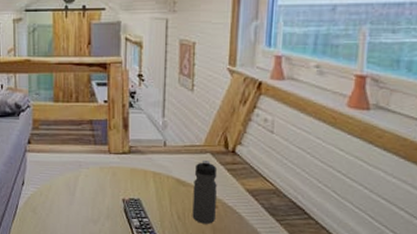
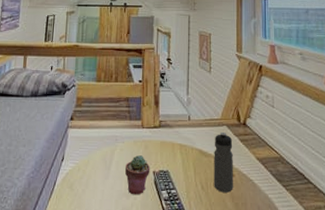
potted succulent: none [92,182,119,222] -> present [125,155,151,195]

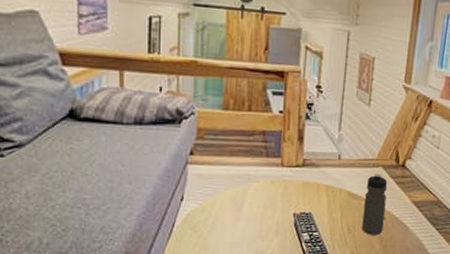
potted succulent: present [125,155,151,195] -> none [260,196,290,237]

